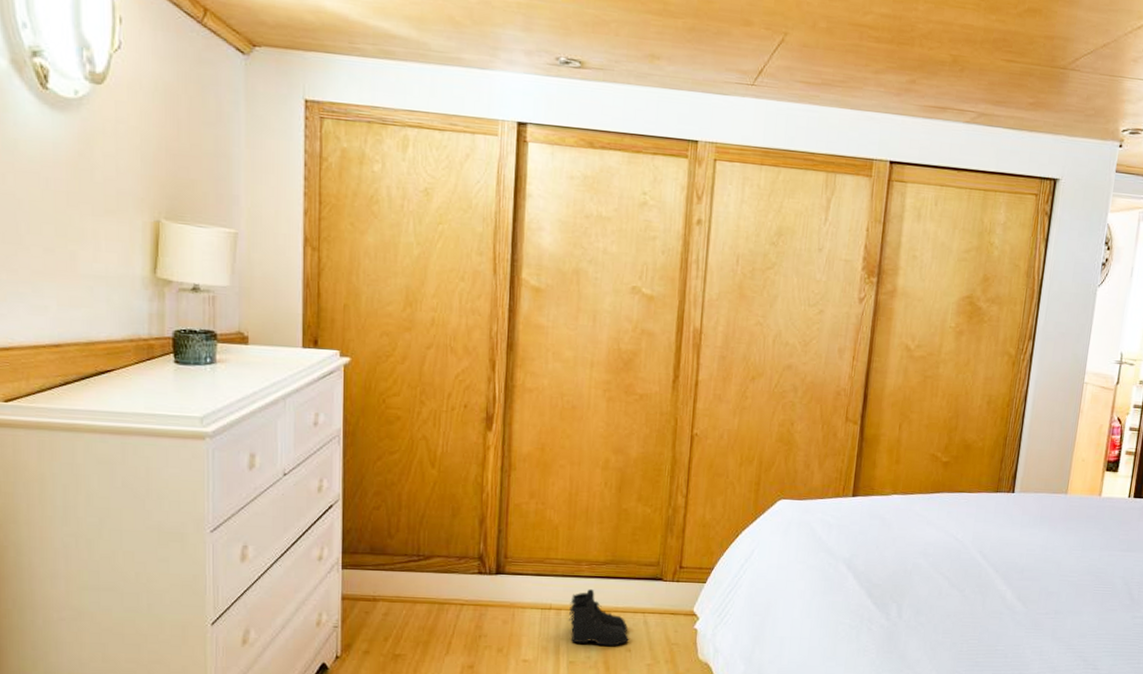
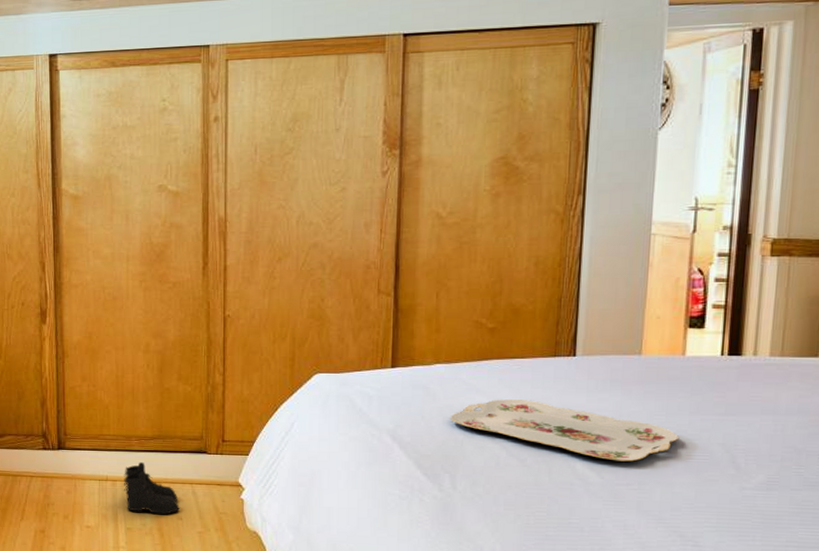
serving tray: none [902,531,1090,593] -> present [451,399,679,462]

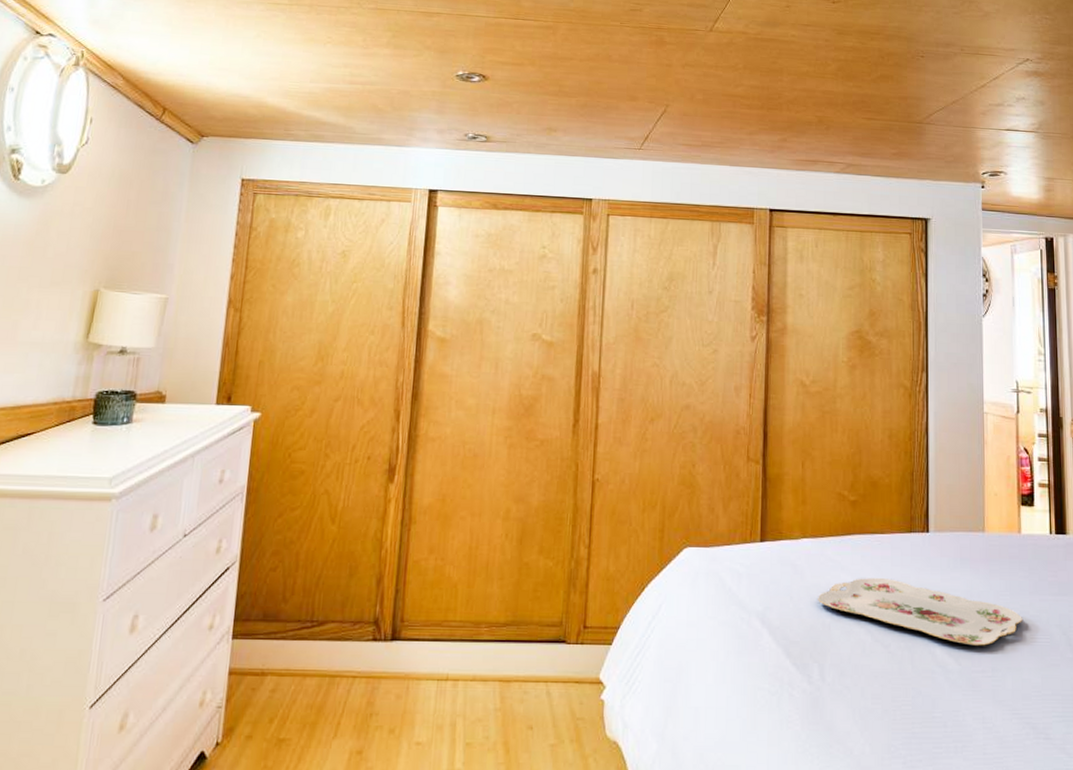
boots: present [124,462,180,515] -> none [466,656,531,724]

